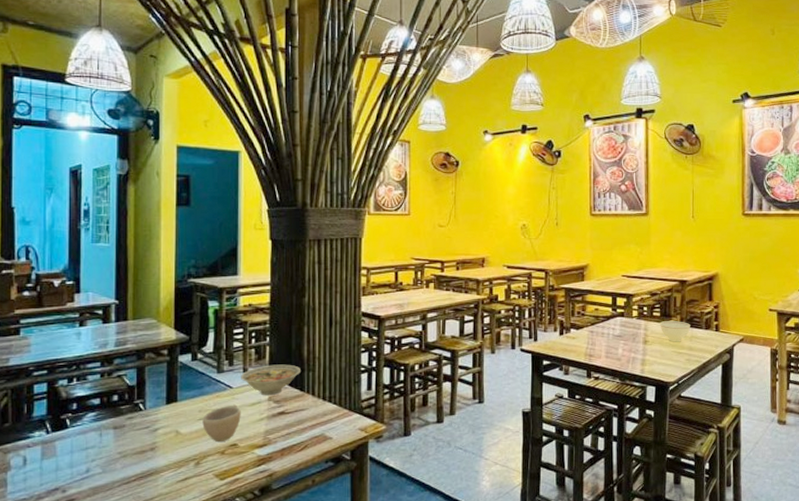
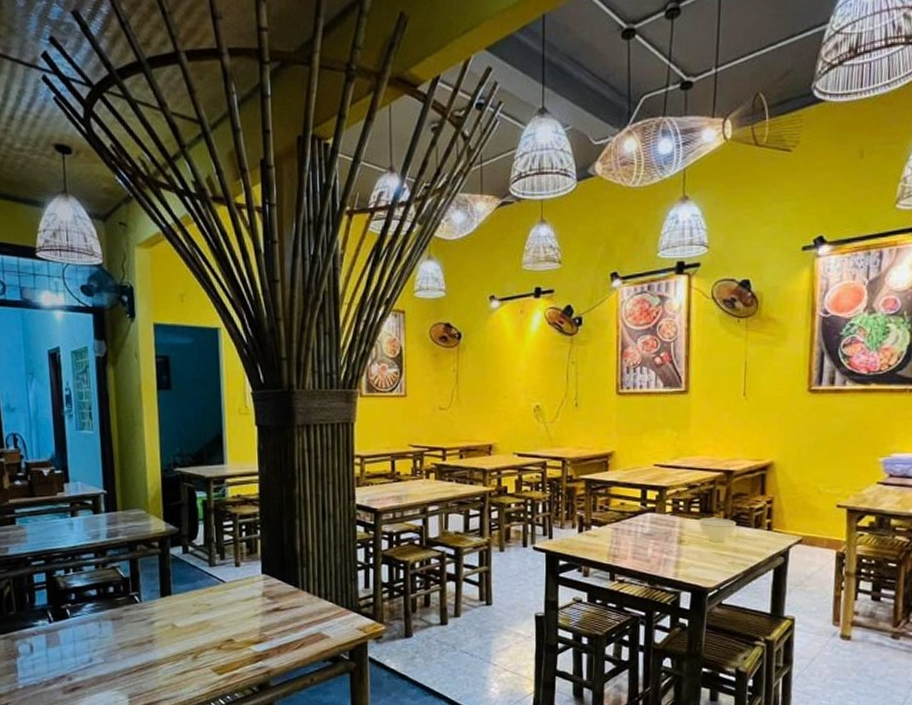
cup: present [202,404,241,443] -> none [197,599,236,638]
soup bowl: present [241,364,300,395] -> none [233,559,294,590]

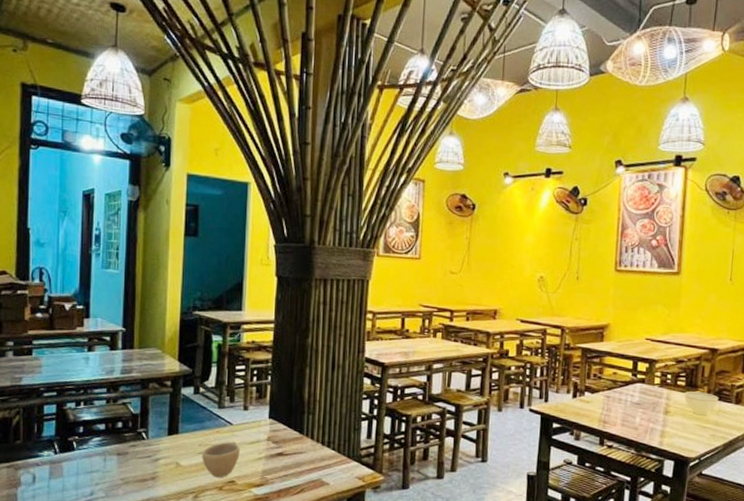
cup: none [197,599,236,638] -> present [202,441,240,478]

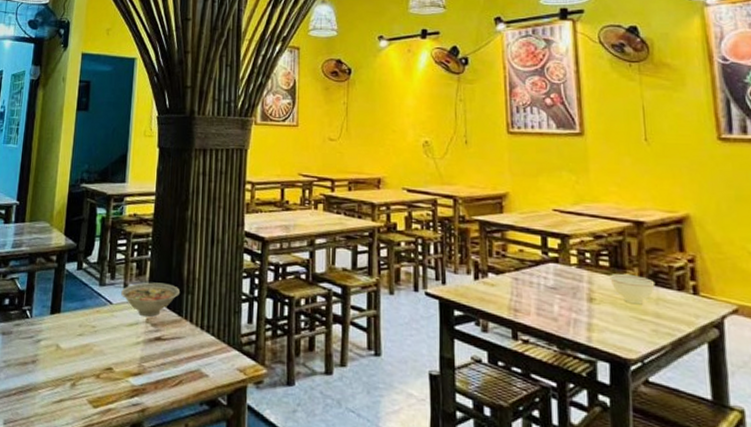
cup: present [202,441,240,478] -> none [81,322,119,364]
soup bowl: none [241,404,301,435] -> present [121,282,180,317]

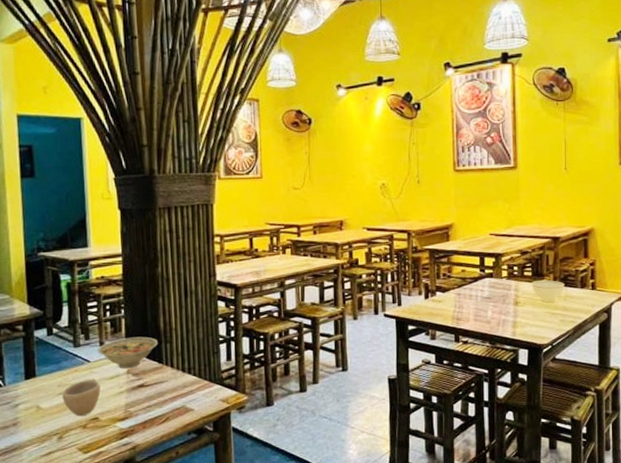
cup: none [81,322,119,364] -> present [62,378,101,417]

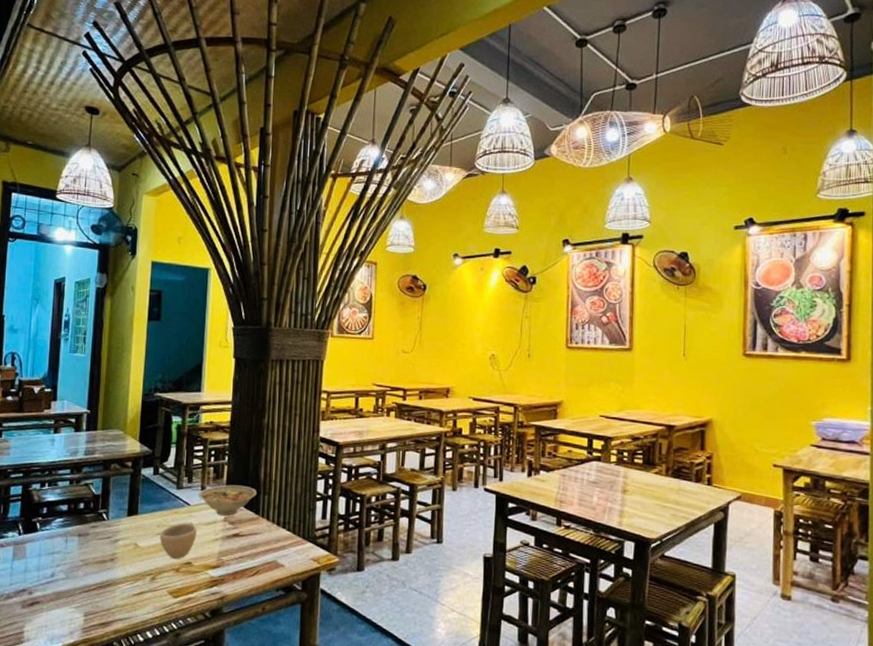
bowl: present [531,280,565,303] -> none [642,469,678,495]

